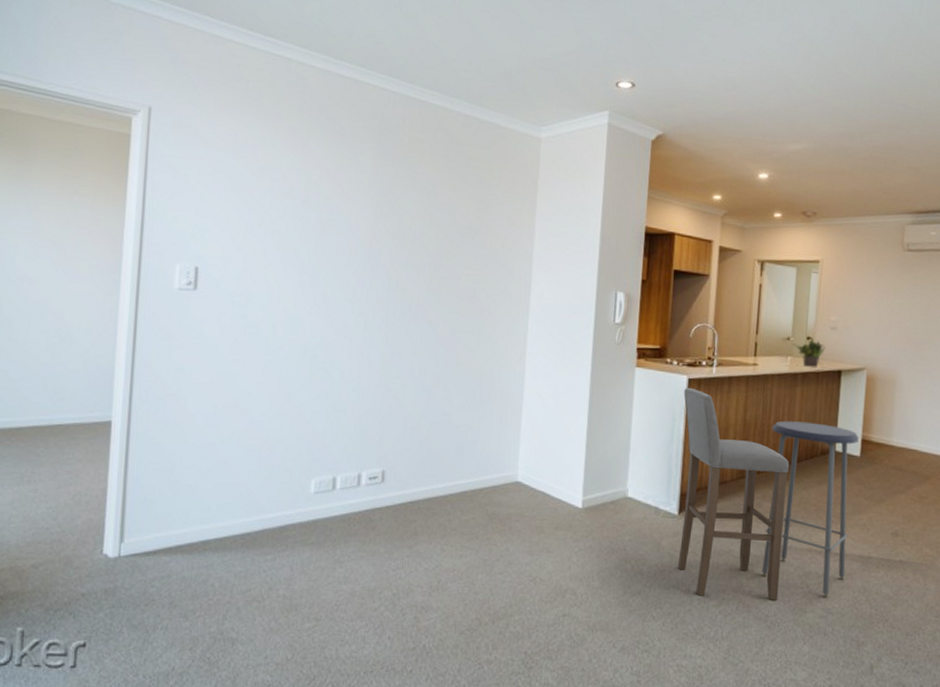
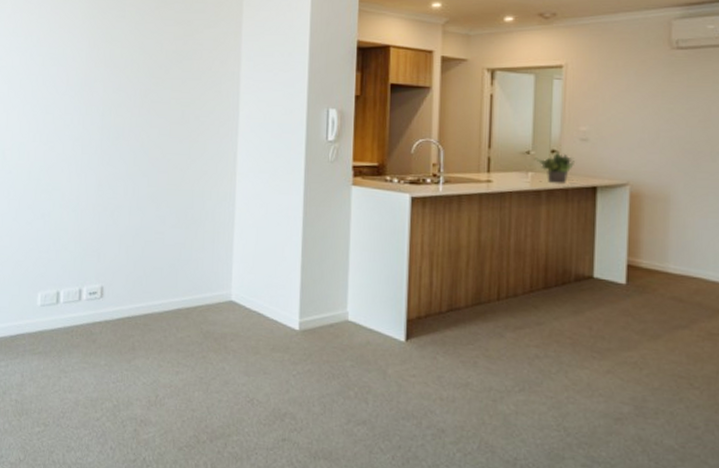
bar stool: present [677,387,790,600] -> none [407,206,537,443]
bar stool: present [762,421,859,598] -> none [507,242,623,444]

